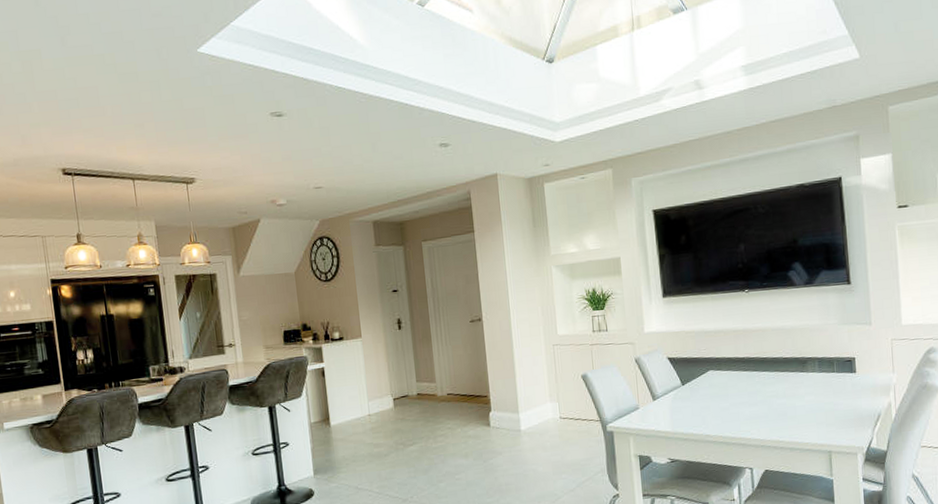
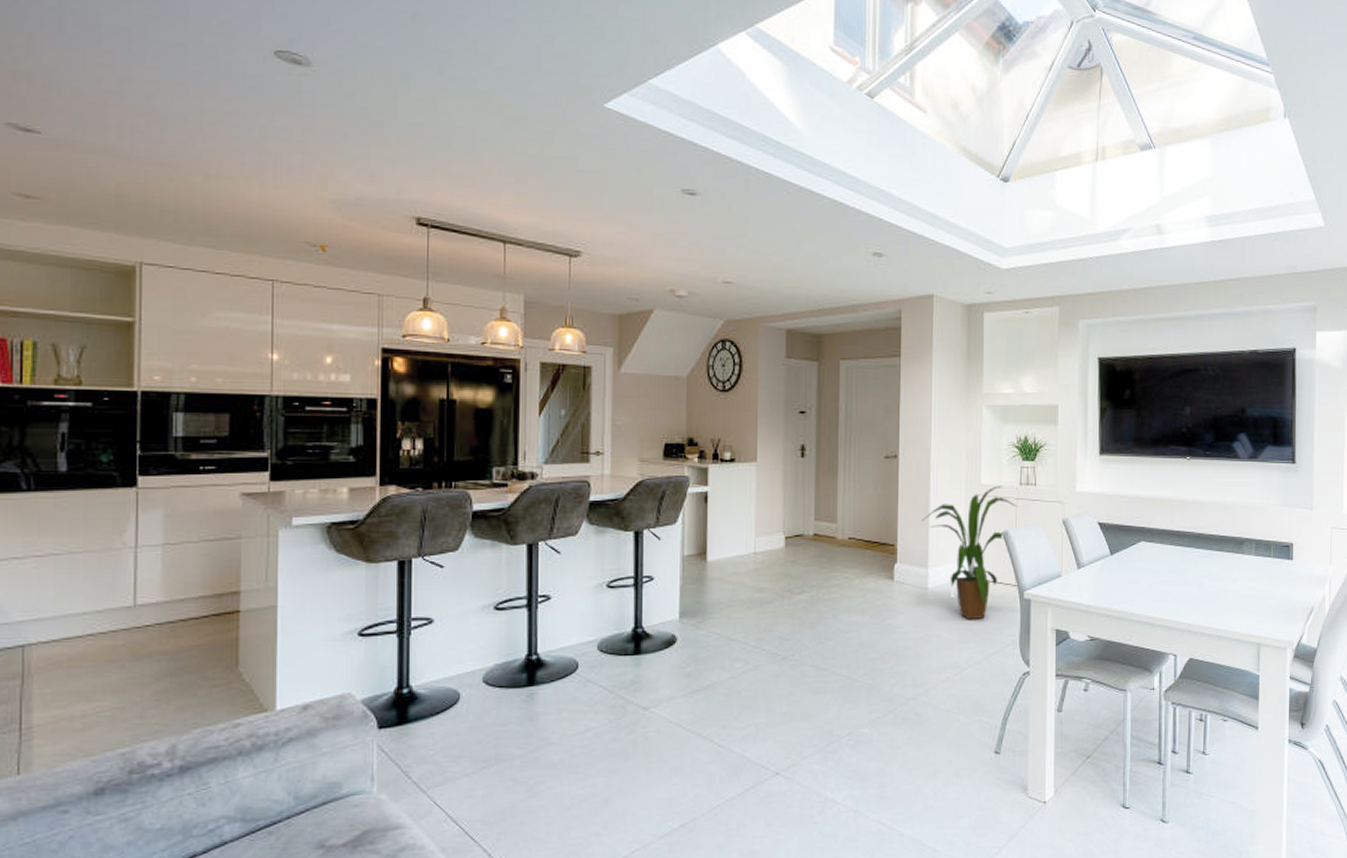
house plant: none [509,335,592,455] -> present [922,486,1017,620]

